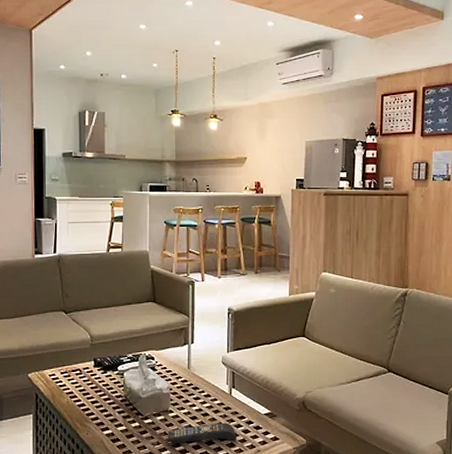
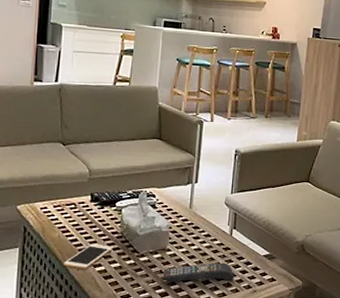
cell phone: none [74,407,118,433] -> present [64,243,113,269]

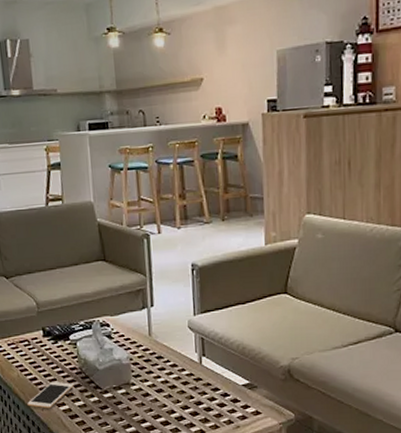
remote control: present [163,262,234,282] -> none [131,395,211,420]

